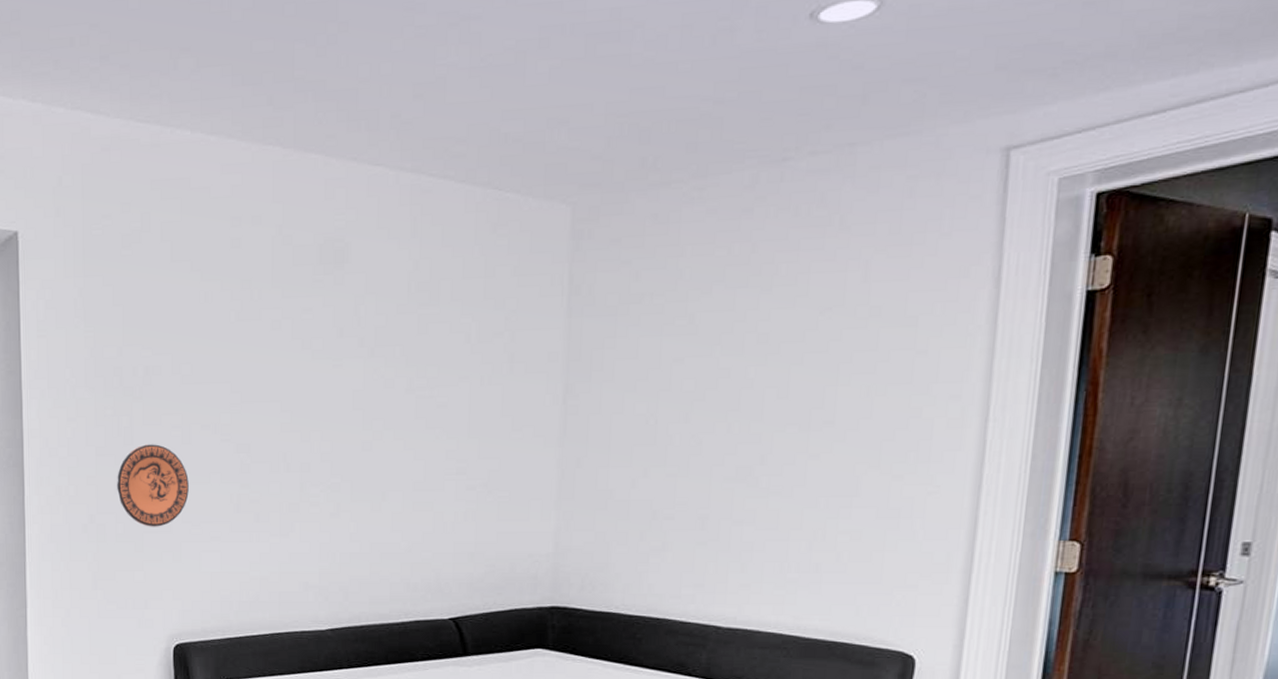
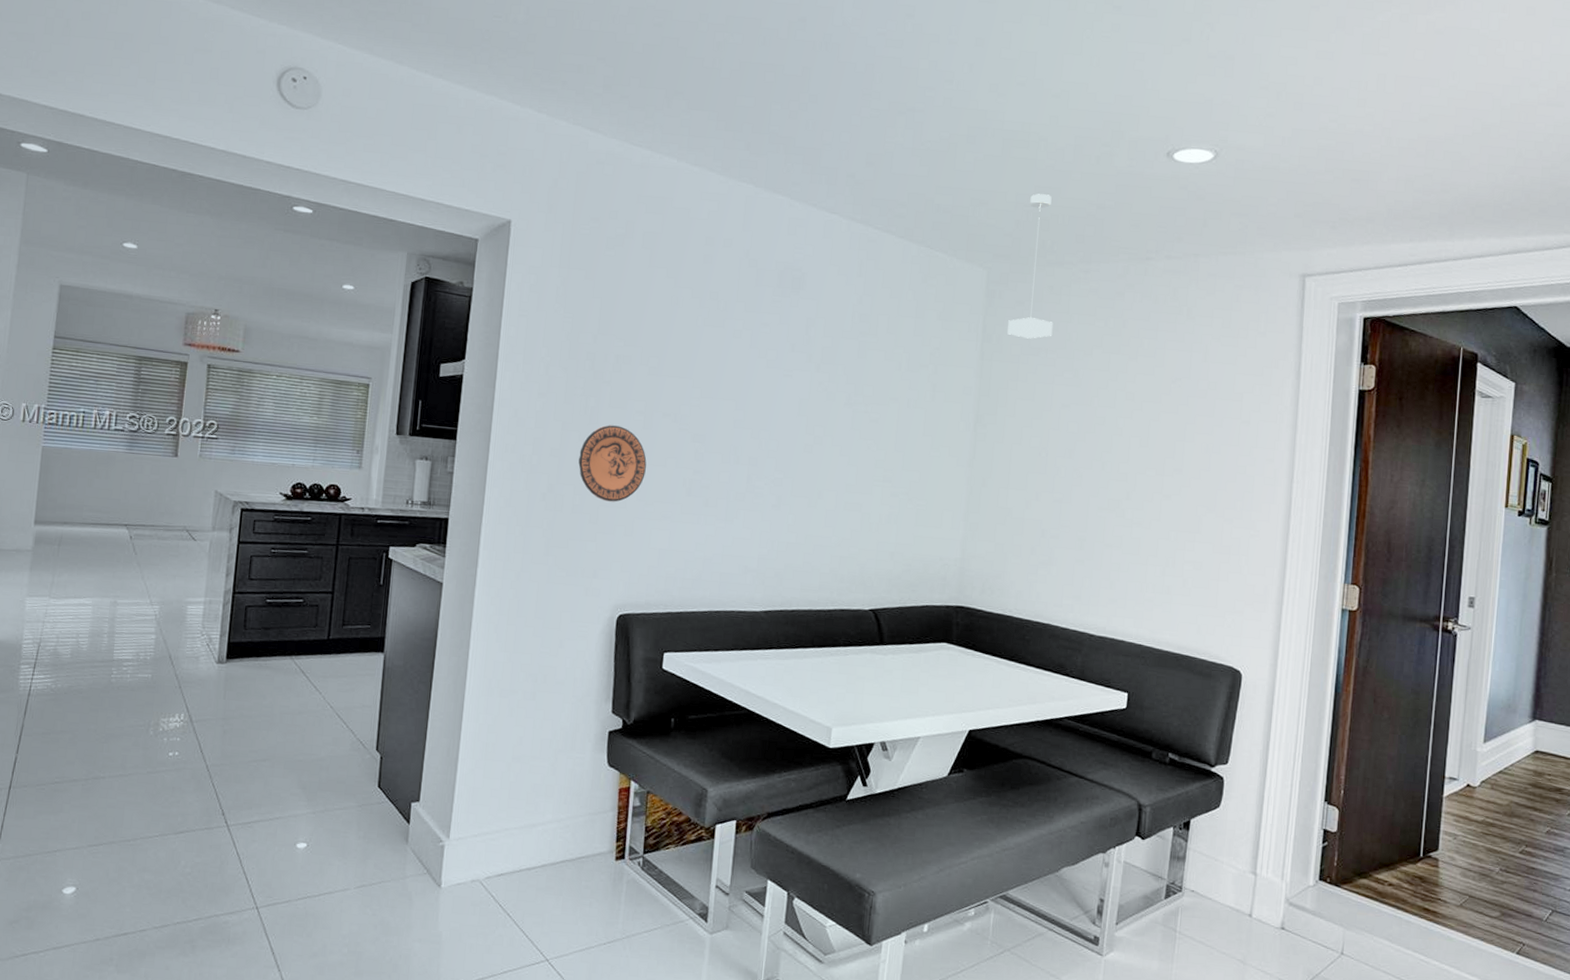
pendant lamp: none [601,97,660,284] -> present [1007,193,1054,339]

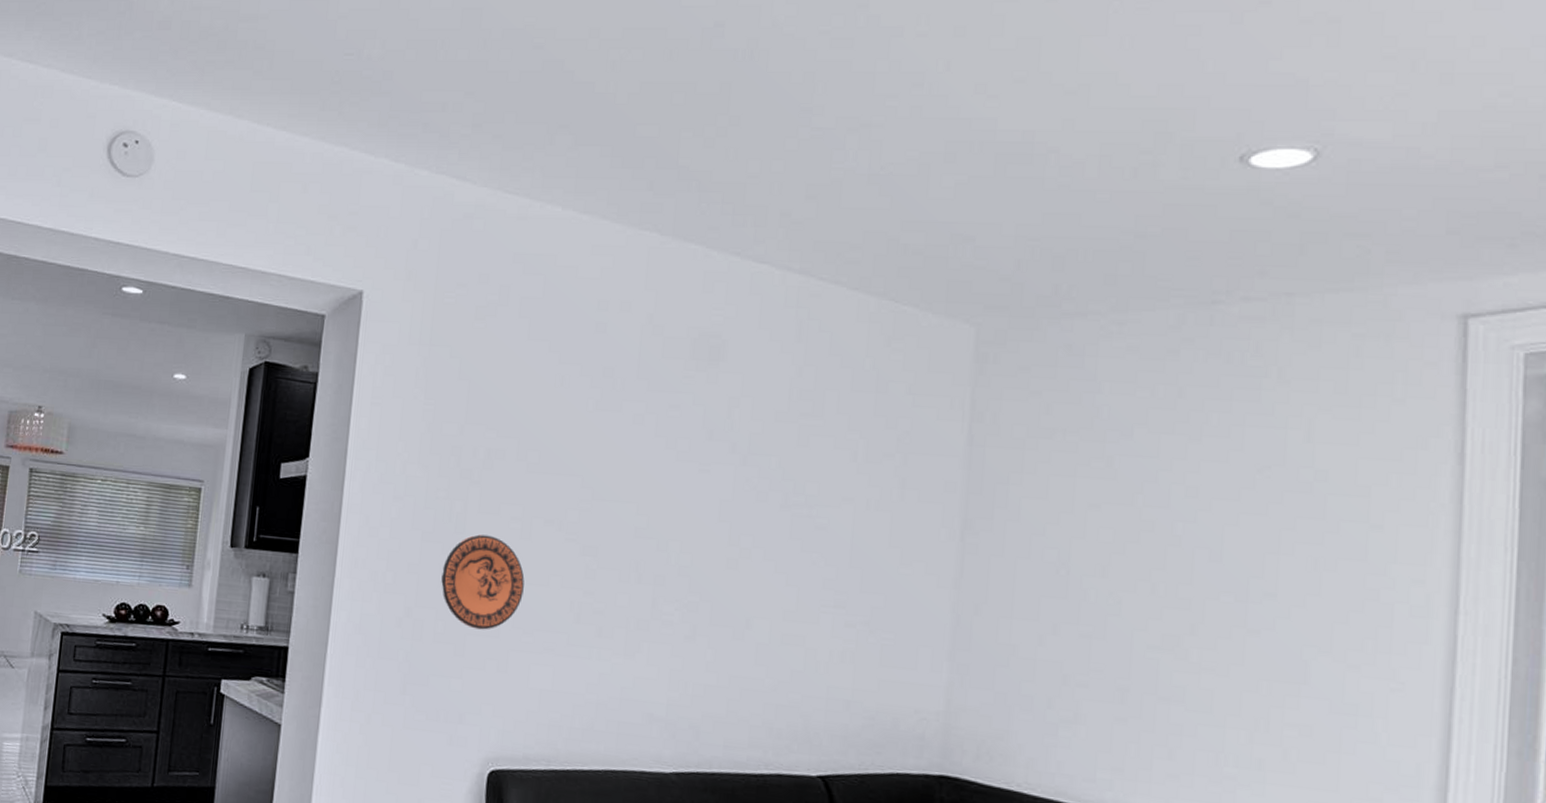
pendant lamp: present [1007,193,1054,339] -> none [1007,223,1074,417]

